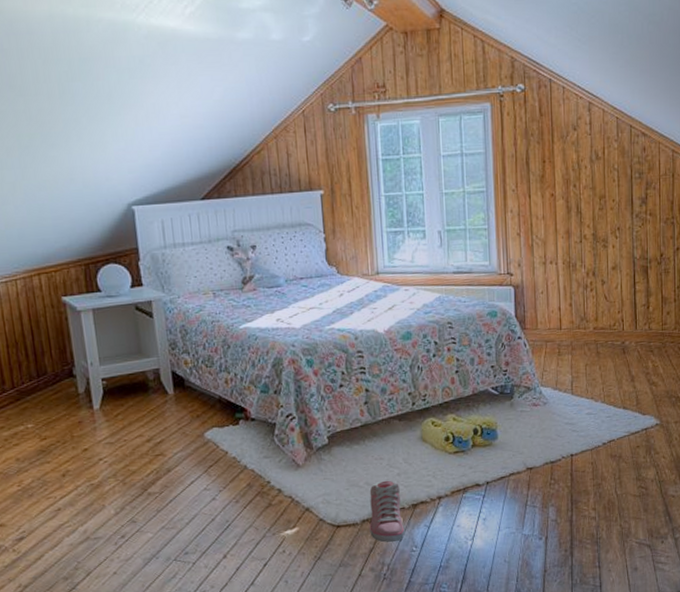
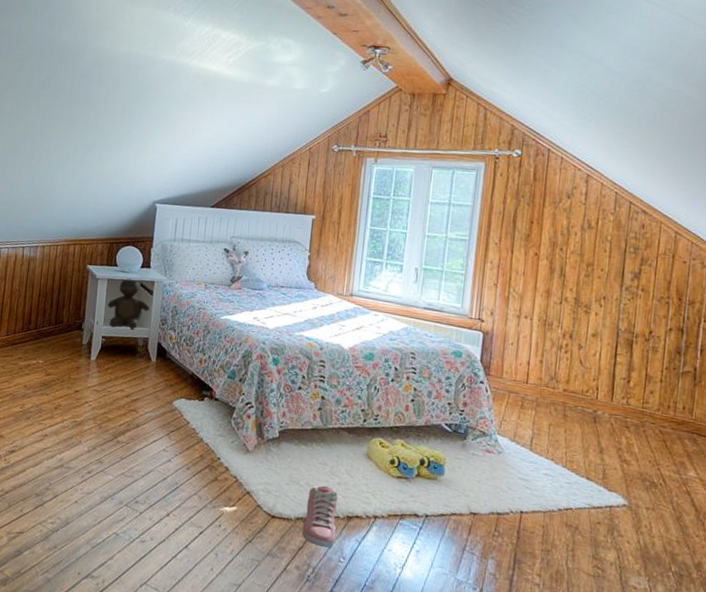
teddy bear: none [99,303,153,366] -> present [107,278,150,329]

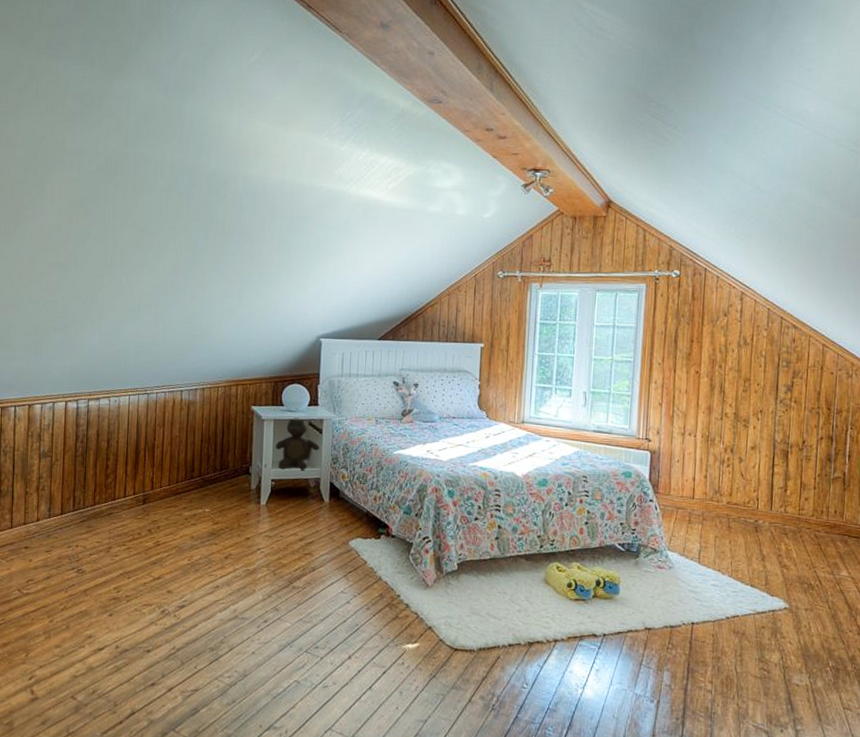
sneaker: present [301,485,338,549] -> none [484,614,518,676]

